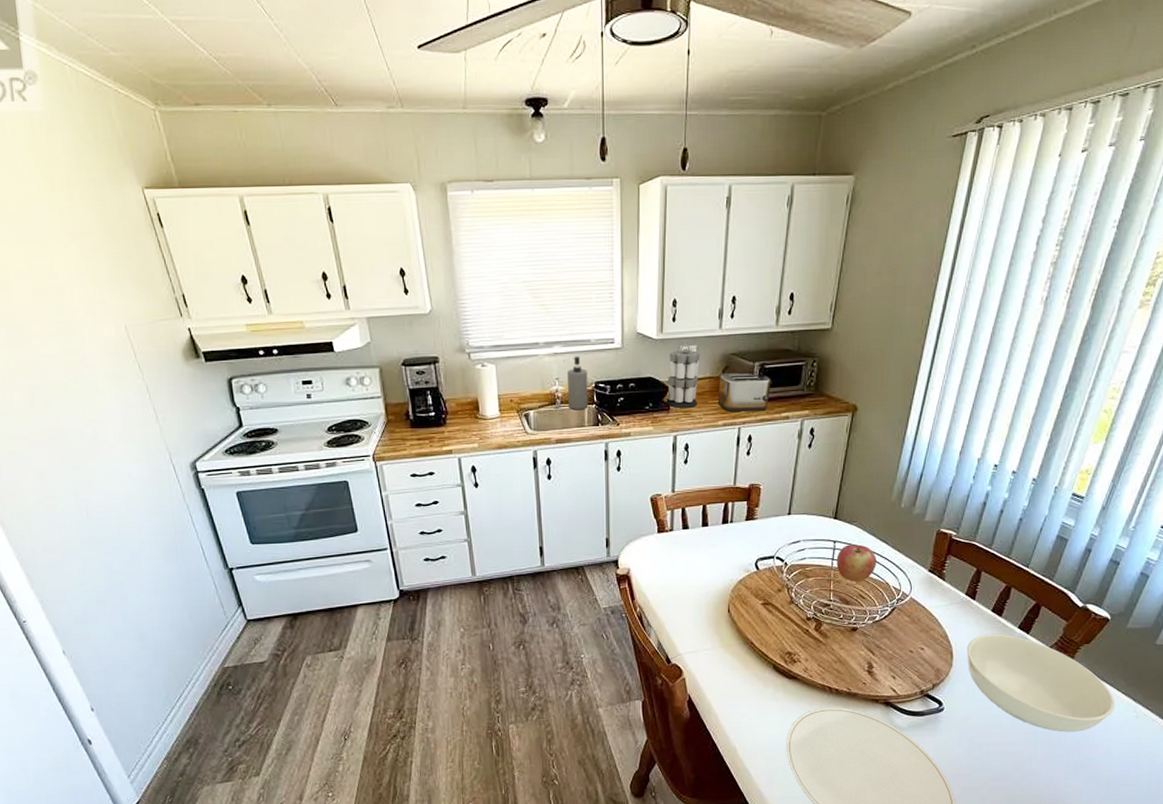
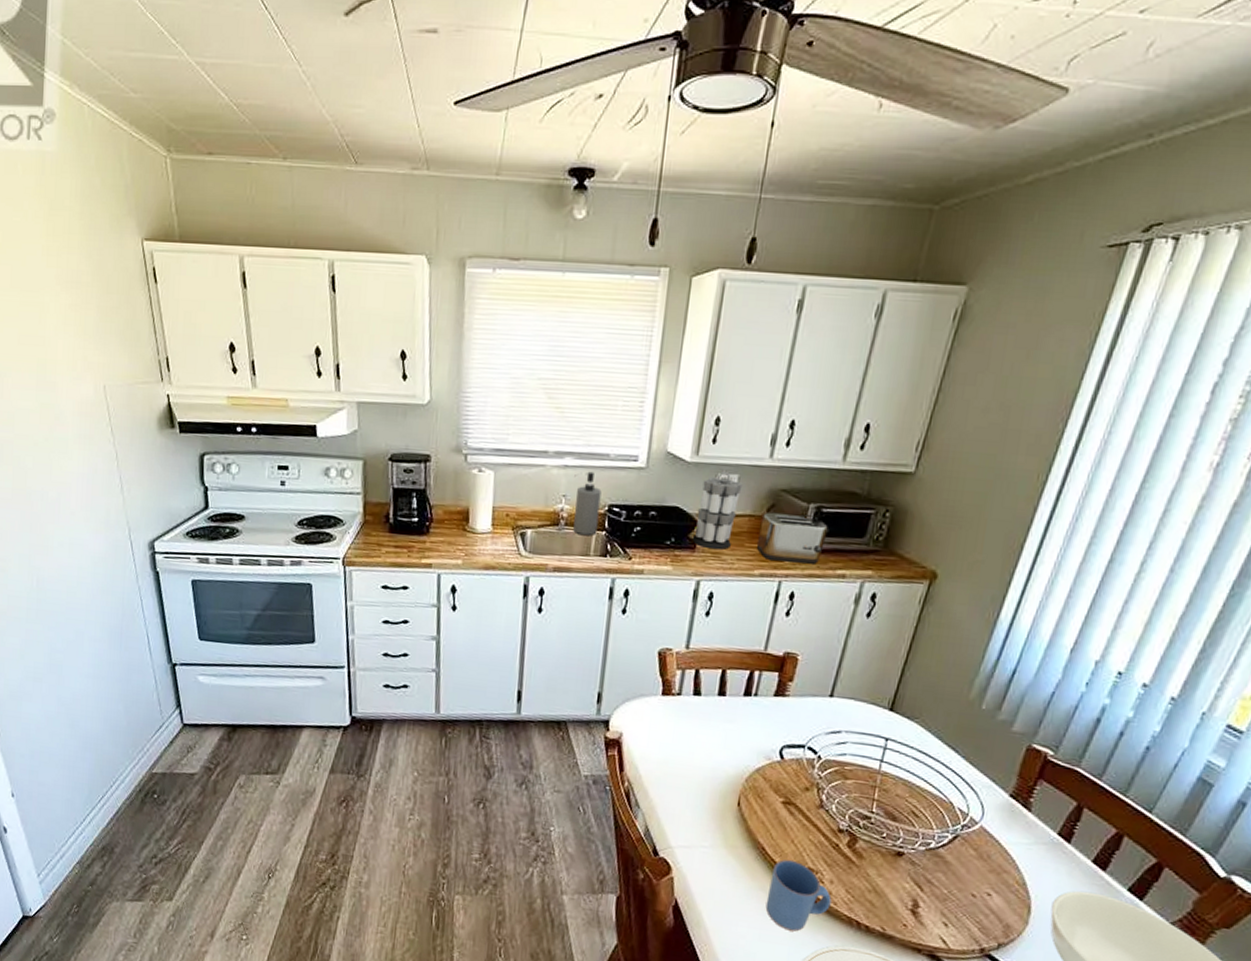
mug: none [759,649,808,704] -> present [765,860,832,932]
apple: present [836,544,876,581] -> none [885,745,941,795]

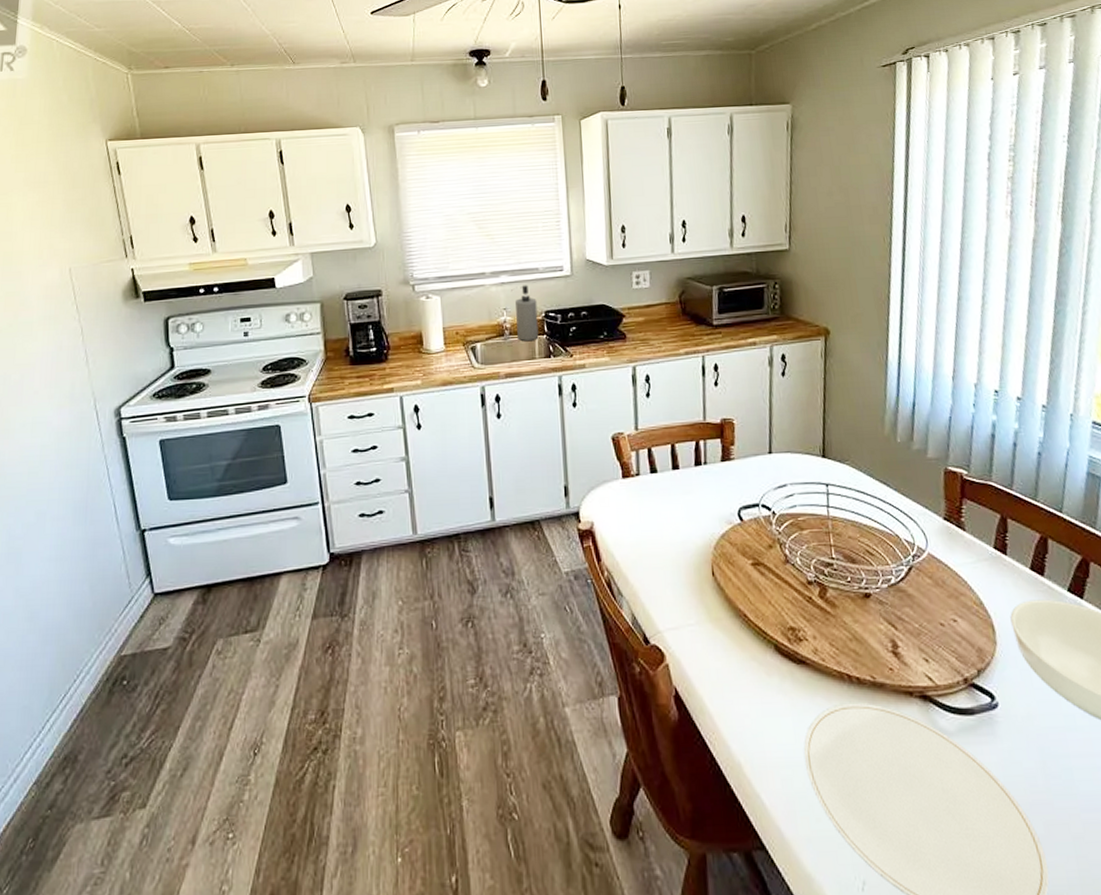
spice rack: present [692,472,743,550] -> none [621,270,655,337]
toaster: present [756,512,829,564] -> none [676,296,734,339]
mug: present [765,860,832,932] -> none [758,623,820,699]

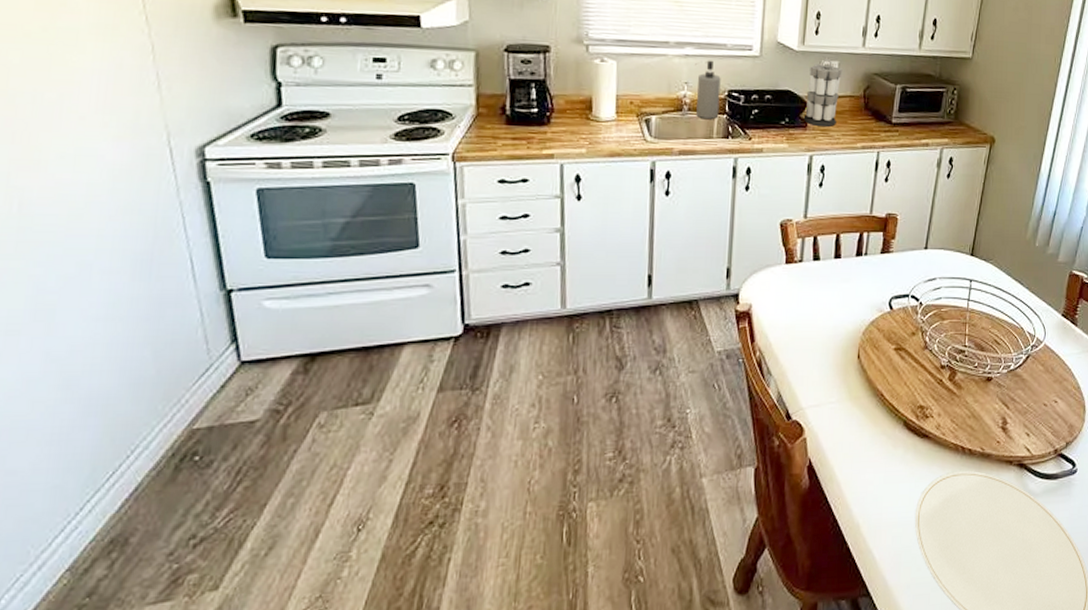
spice rack: none [621,270,655,337] -> present [803,59,843,127]

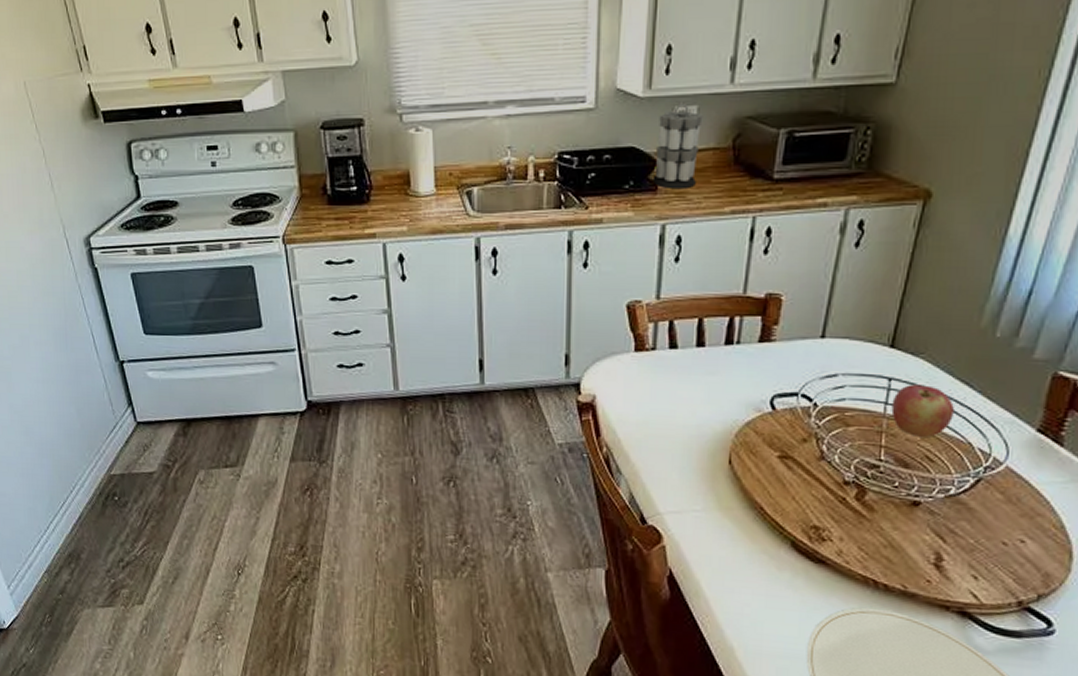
soap dispenser: present [695,60,721,119] -> none [518,118,549,187]
apple: none [972,284,1012,325] -> present [891,384,954,437]

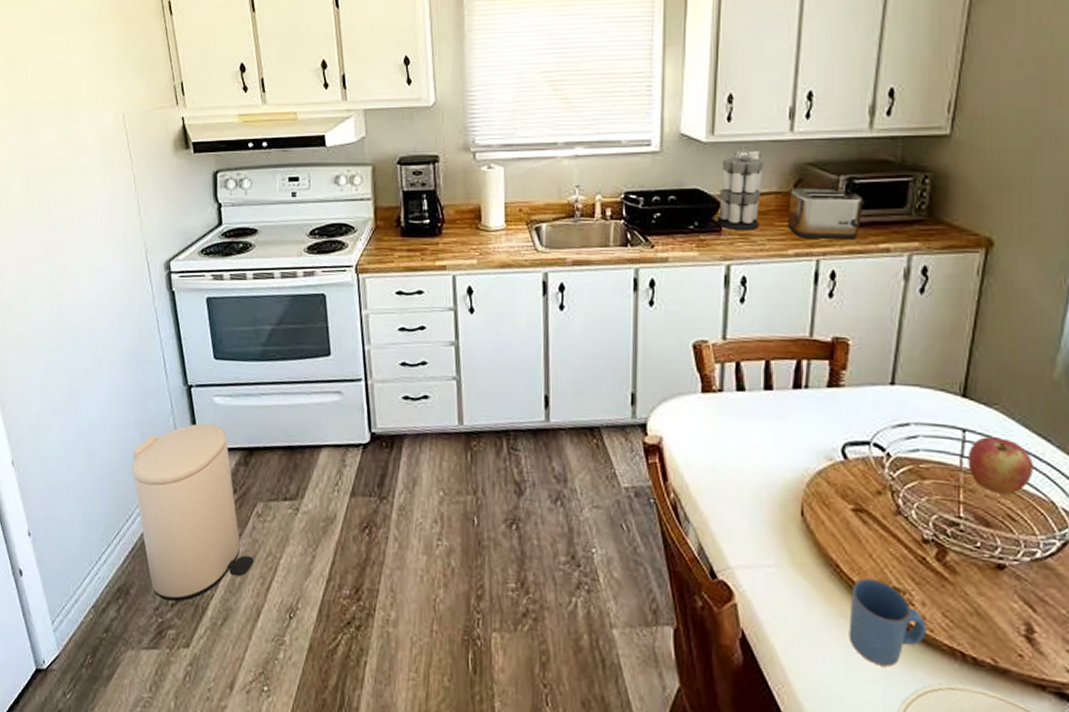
pedal bin: none [69,397,199,564] -> present [131,423,254,602]
toaster: none [724,142,804,195] -> present [787,187,865,239]
mug: none [770,519,843,596] -> present [849,578,926,667]

